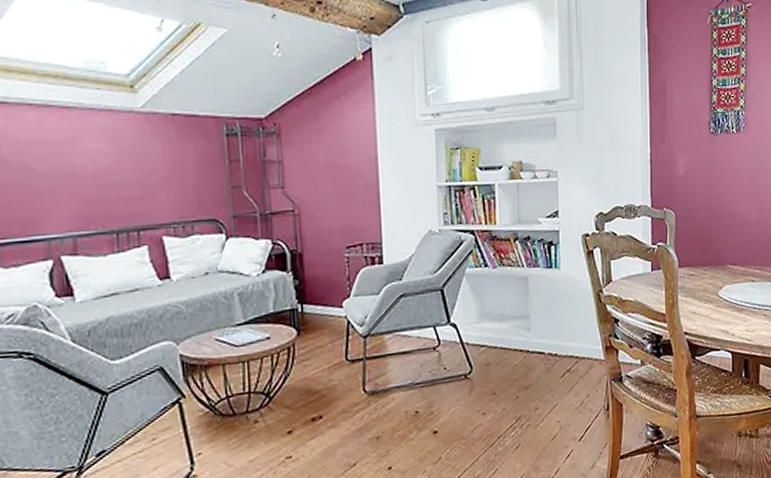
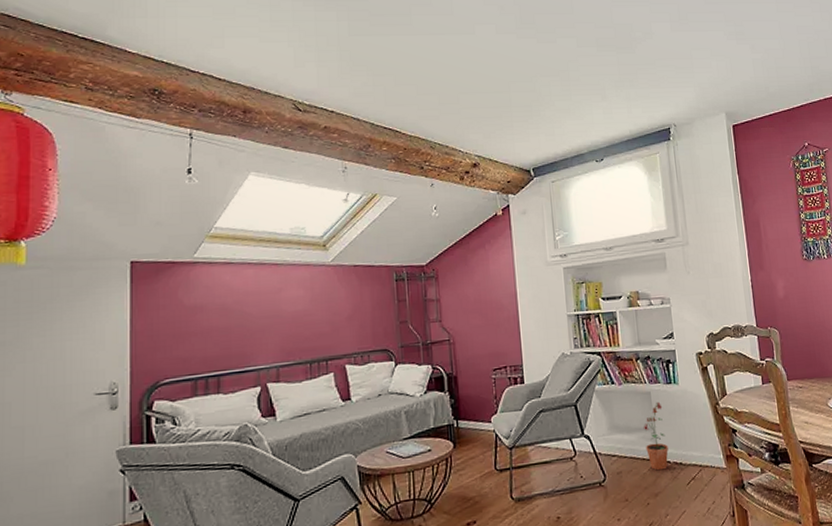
potted plant: none [518,287,543,362] -> present [644,401,669,471]

